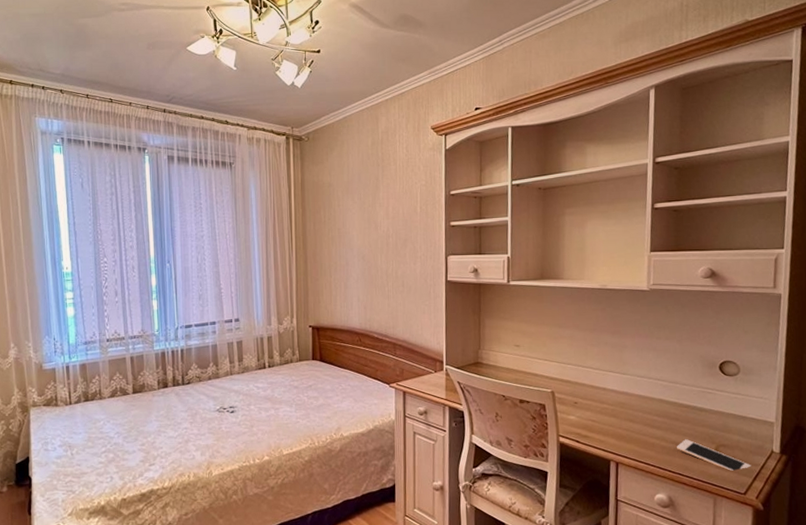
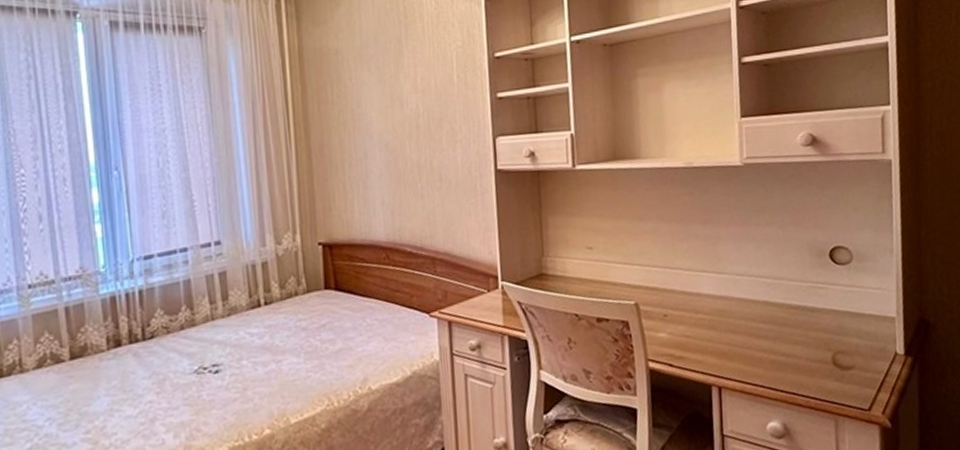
cell phone: present [677,439,752,471] -> none [788,348,874,383]

